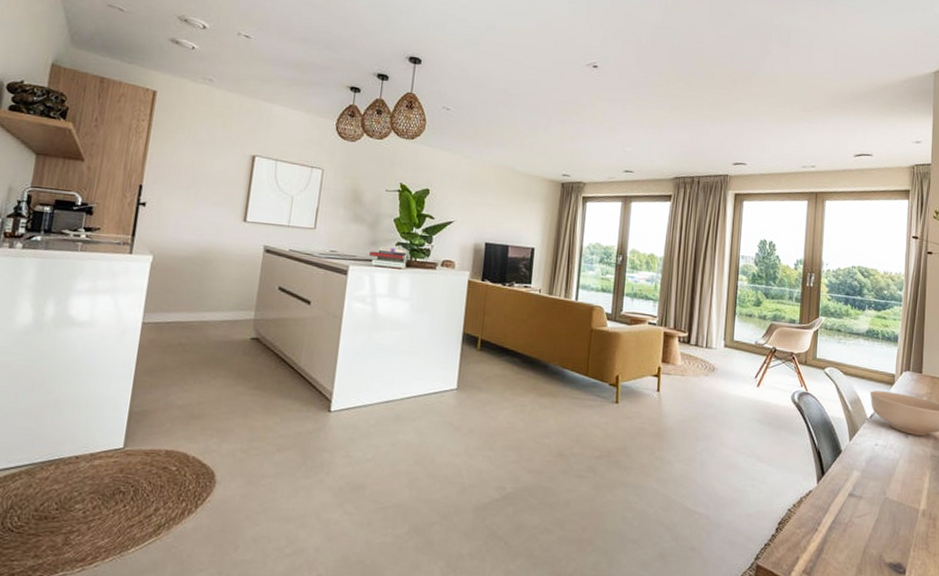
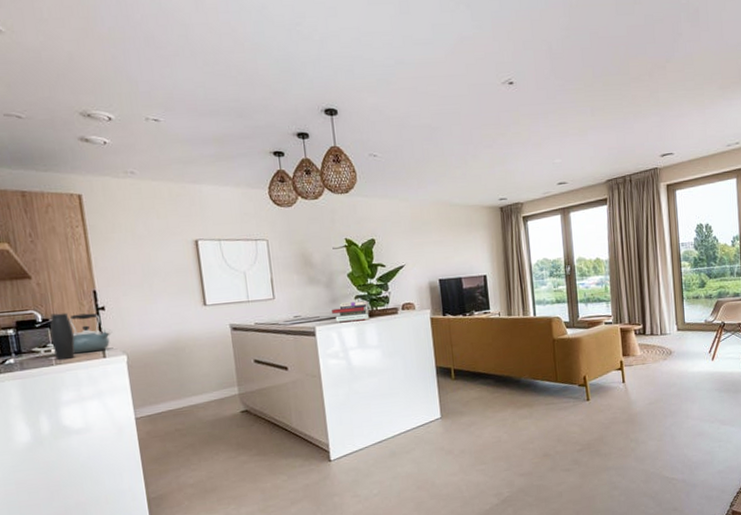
vase: none [82,199,109,249] -> present [49,312,75,361]
kettle: none [101,204,146,247] -> present [70,313,113,354]

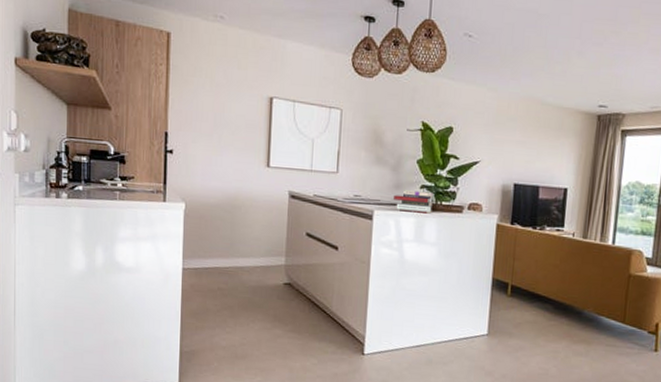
vase: present [49,312,75,361] -> none [119,148,141,197]
kettle: present [70,313,113,354] -> none [137,152,176,195]

